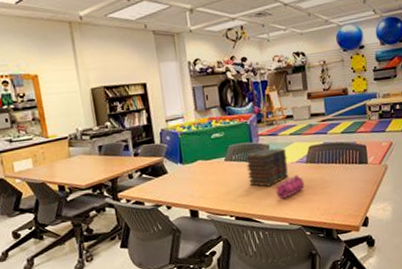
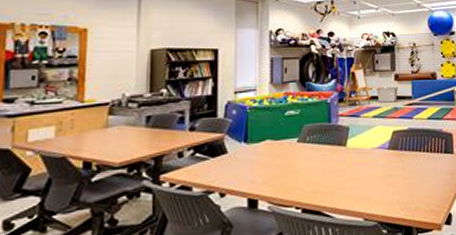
book stack: present [245,148,288,187] -> none [321,131,368,174]
pencil case: present [275,174,304,199] -> none [352,161,384,189]

